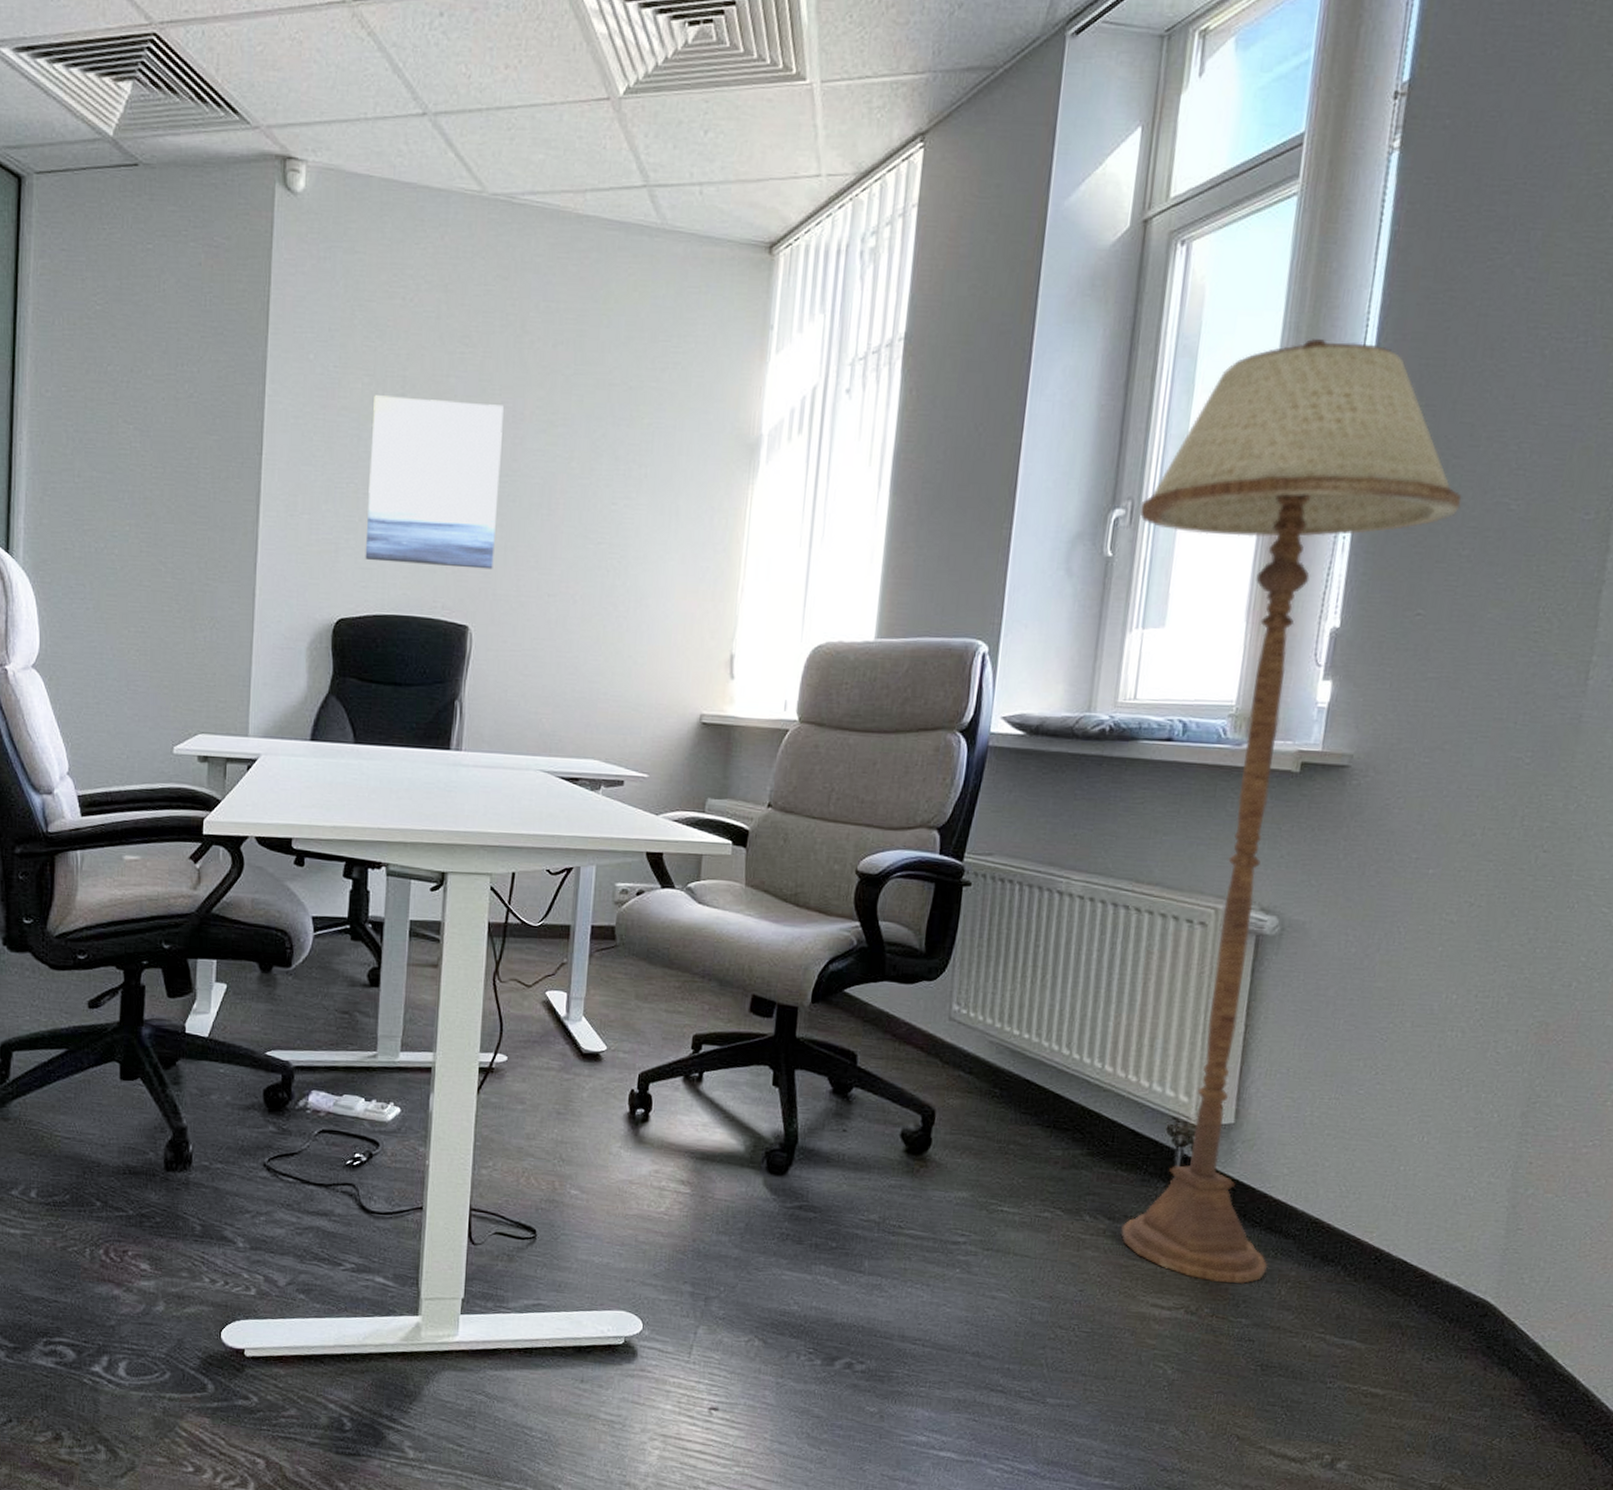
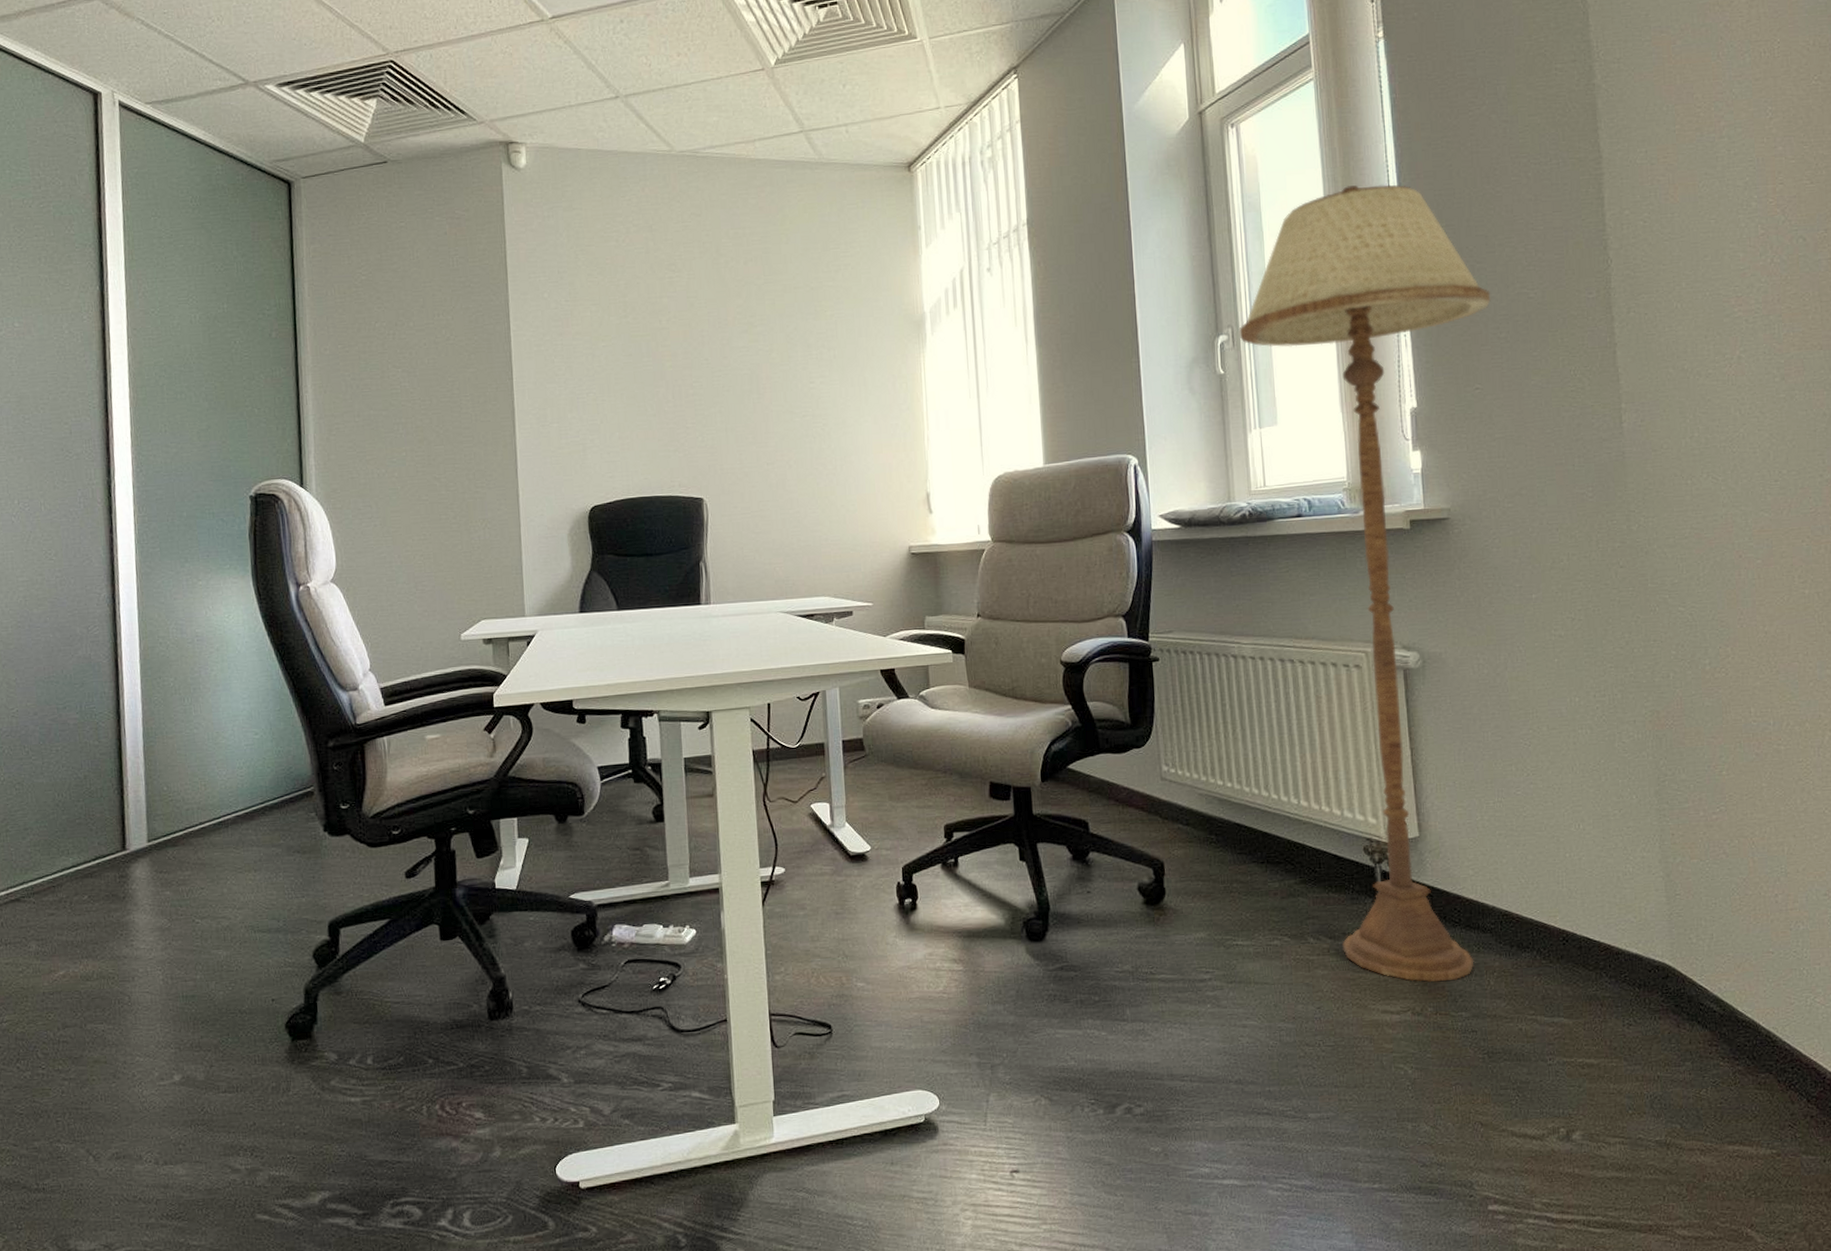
wall art: present [365,395,504,570] -> none [601,315,718,455]

